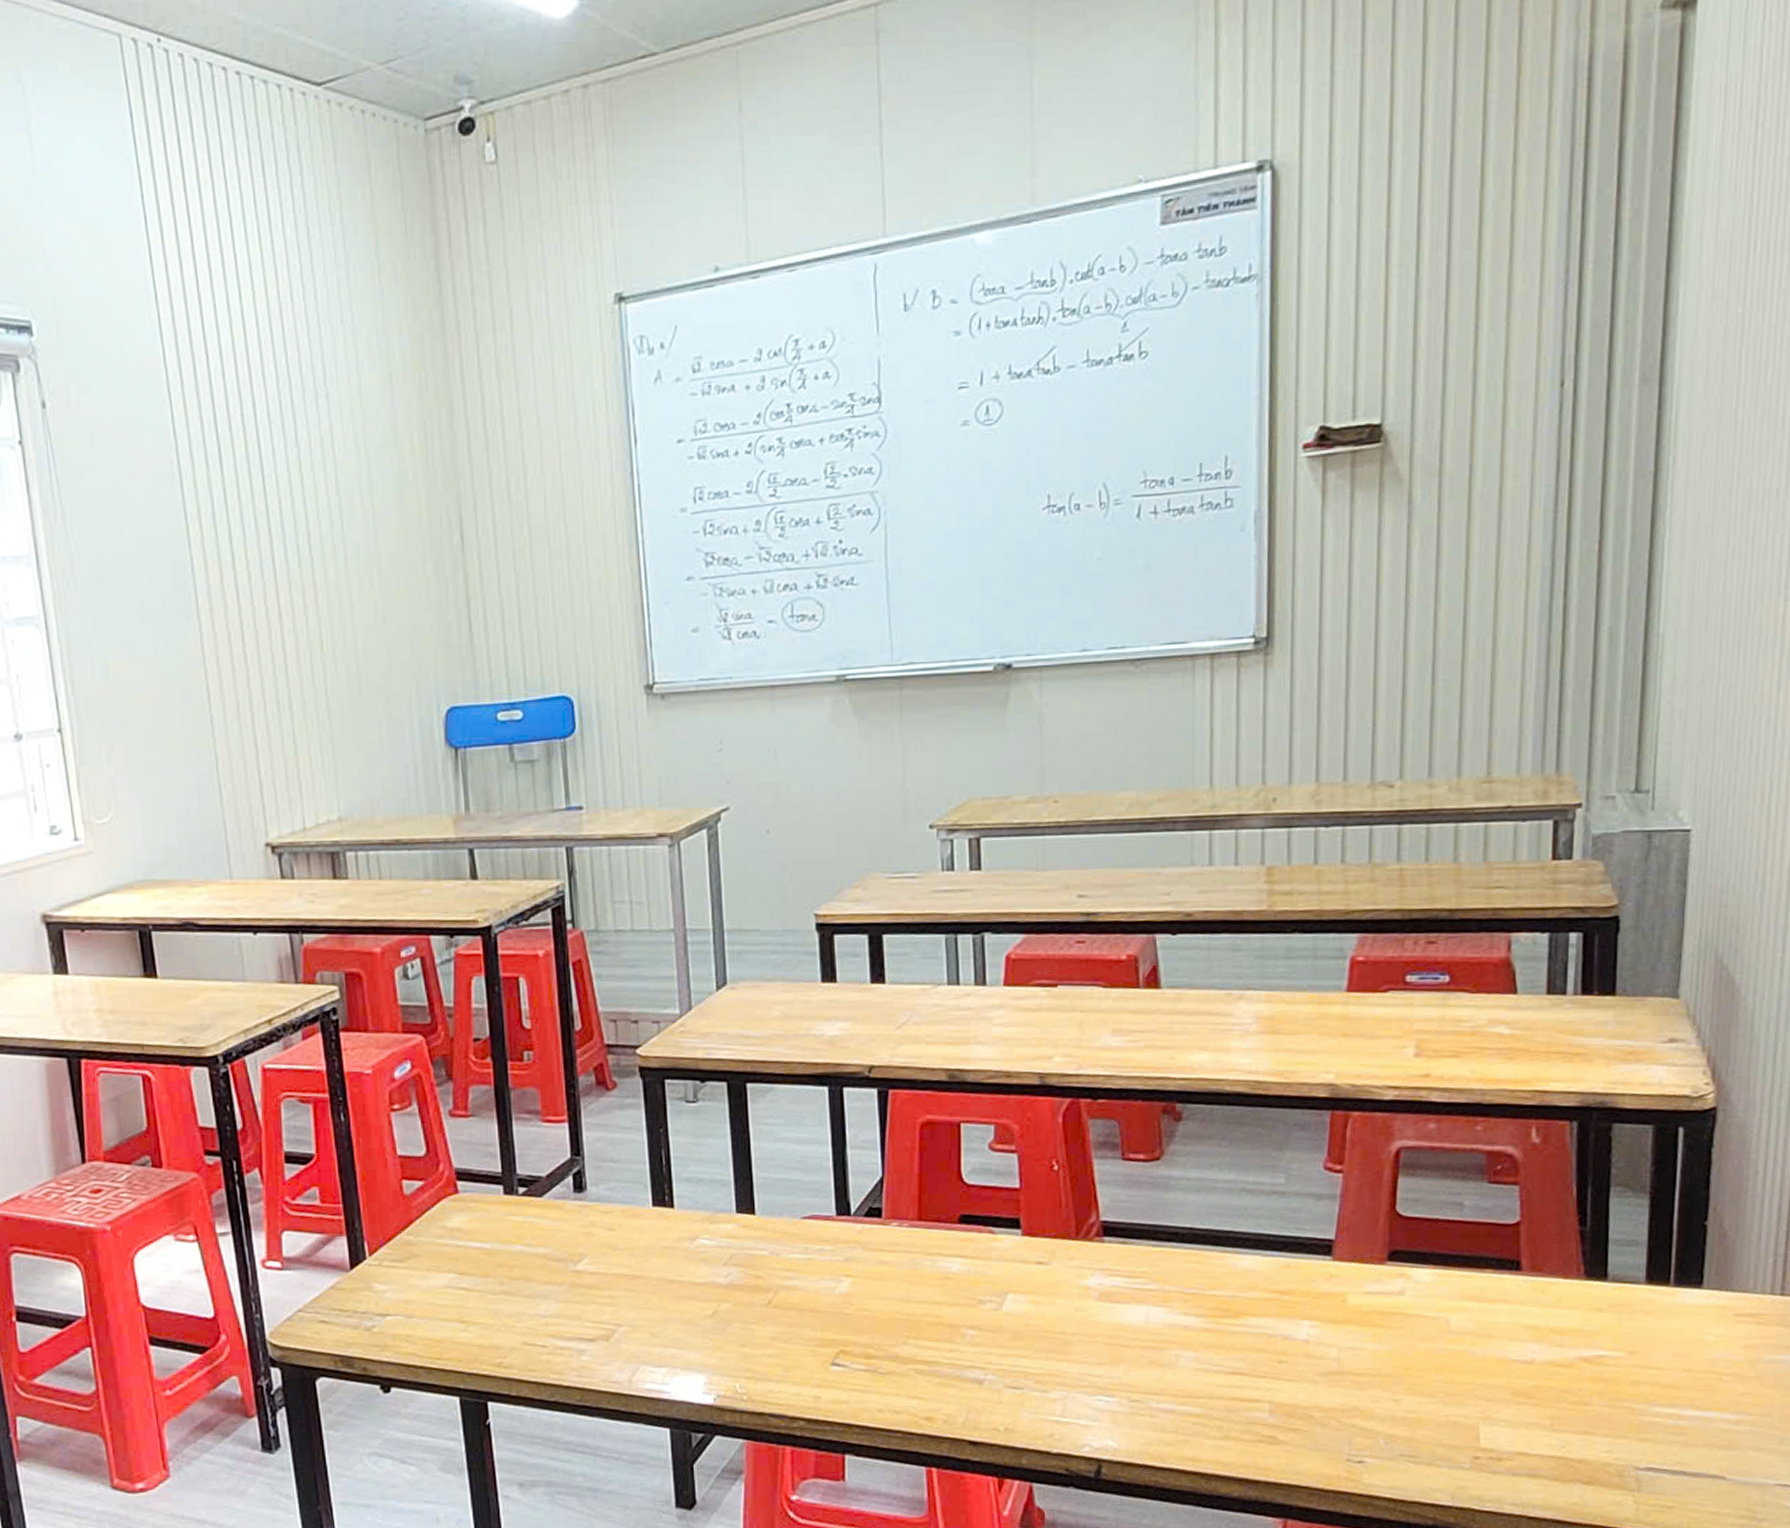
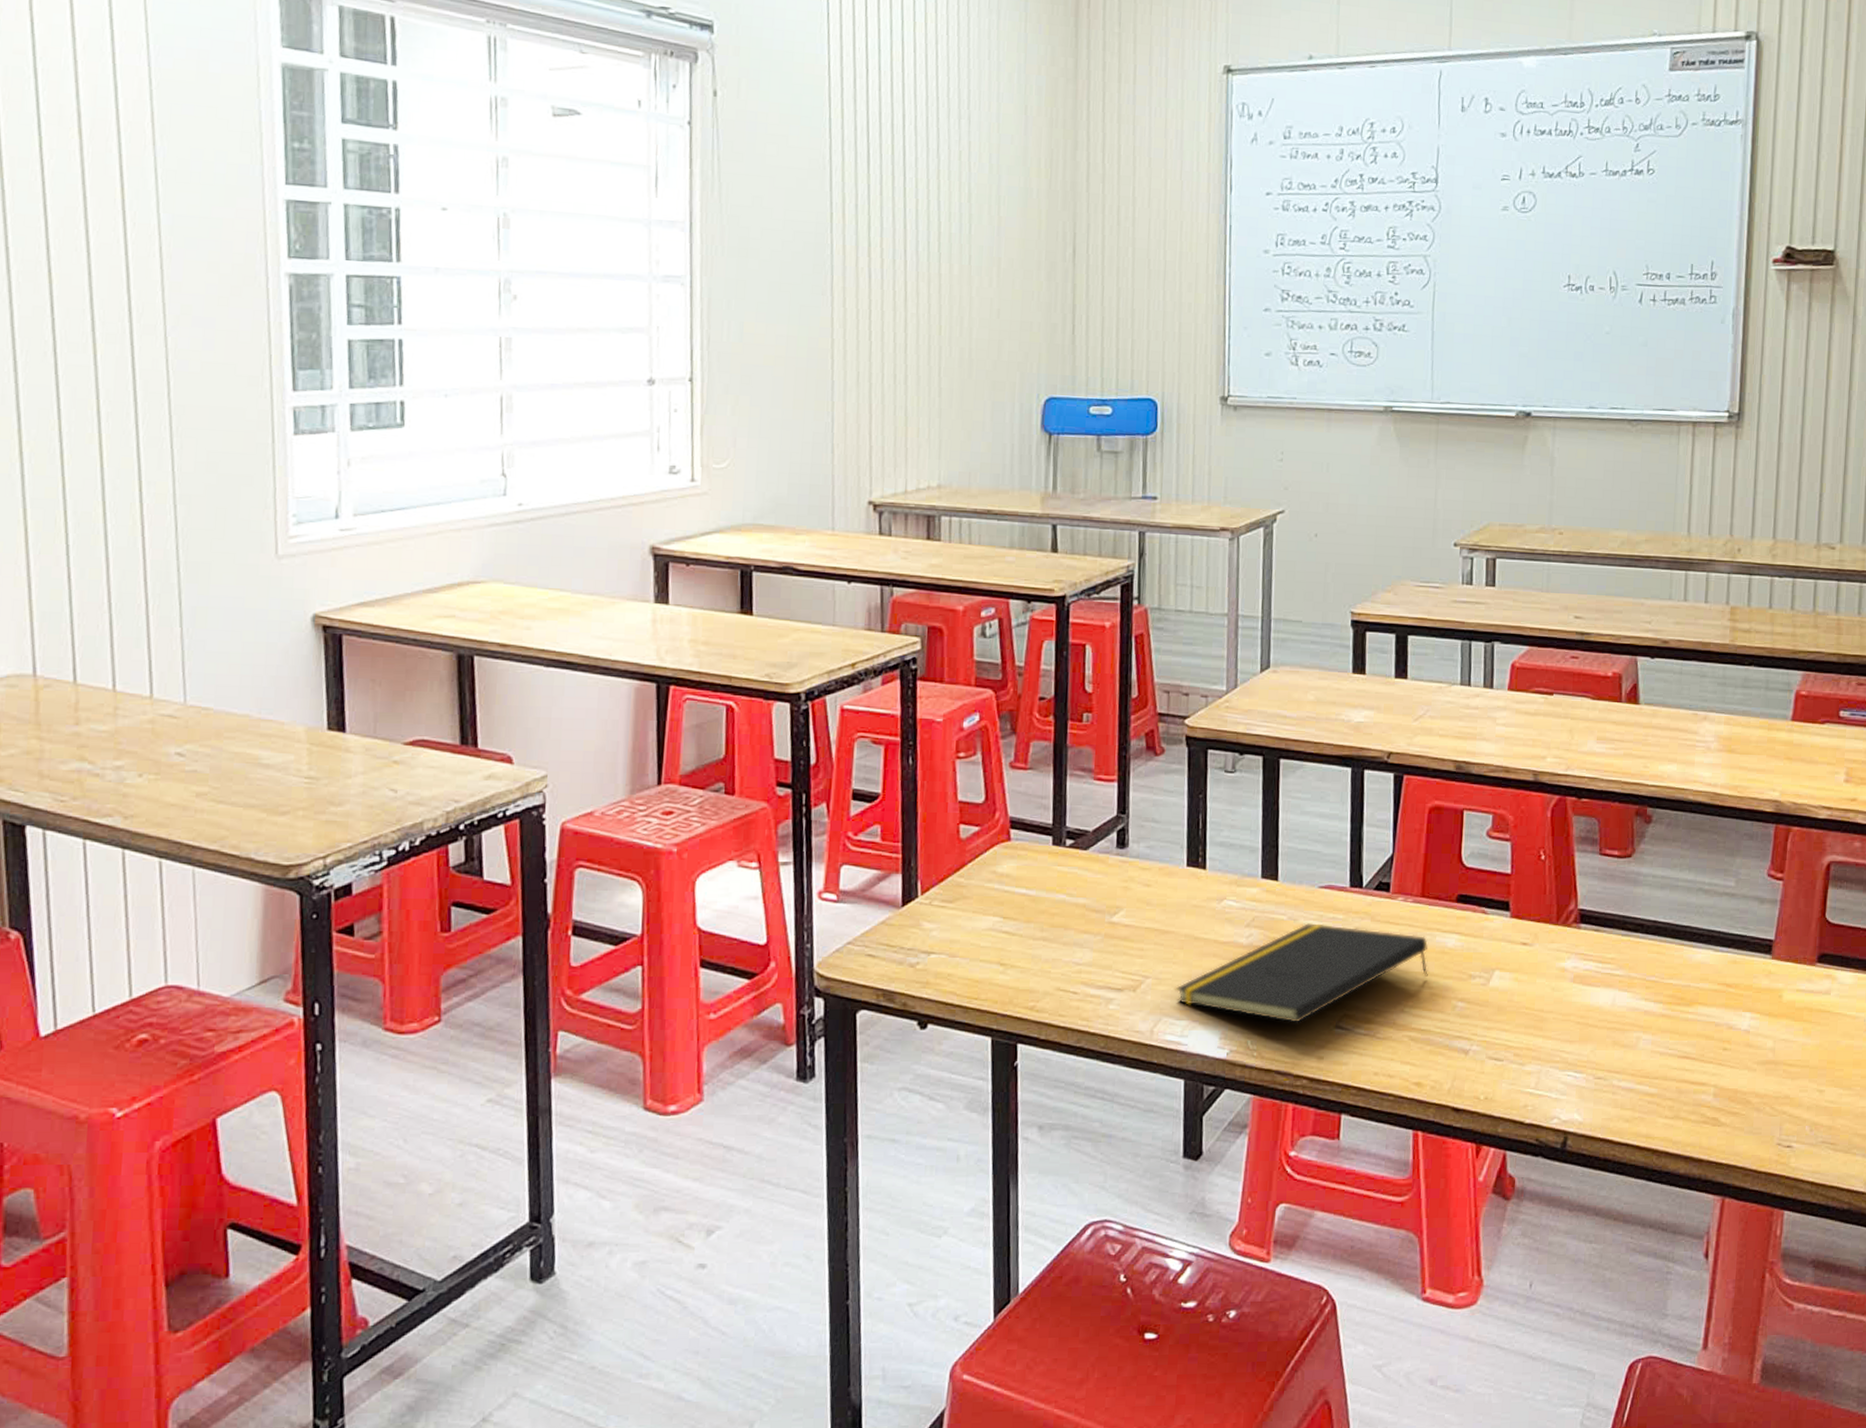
notepad: none [652,1256,932,1363] -> present [1176,923,1428,1023]

